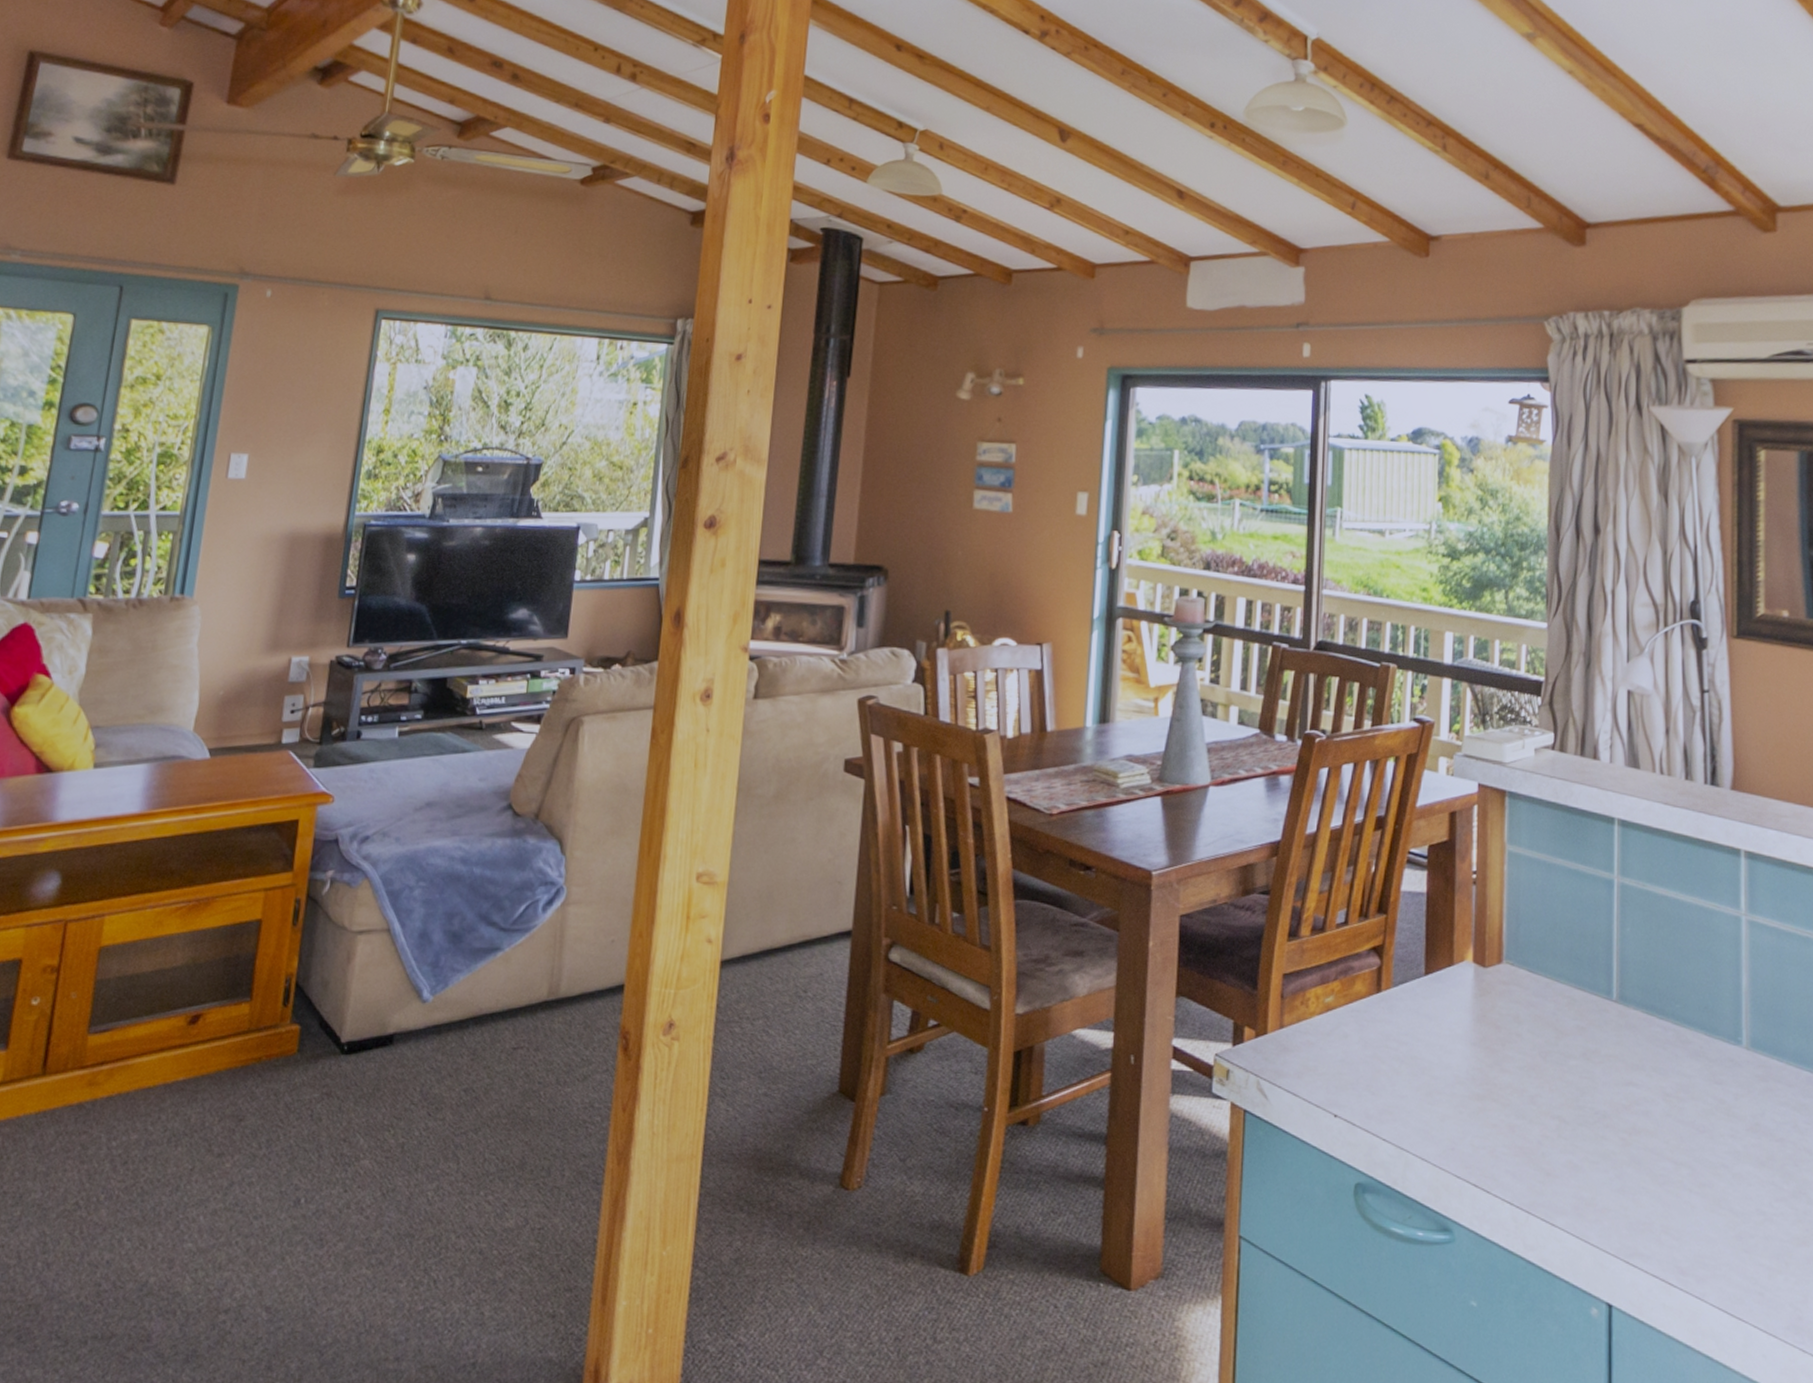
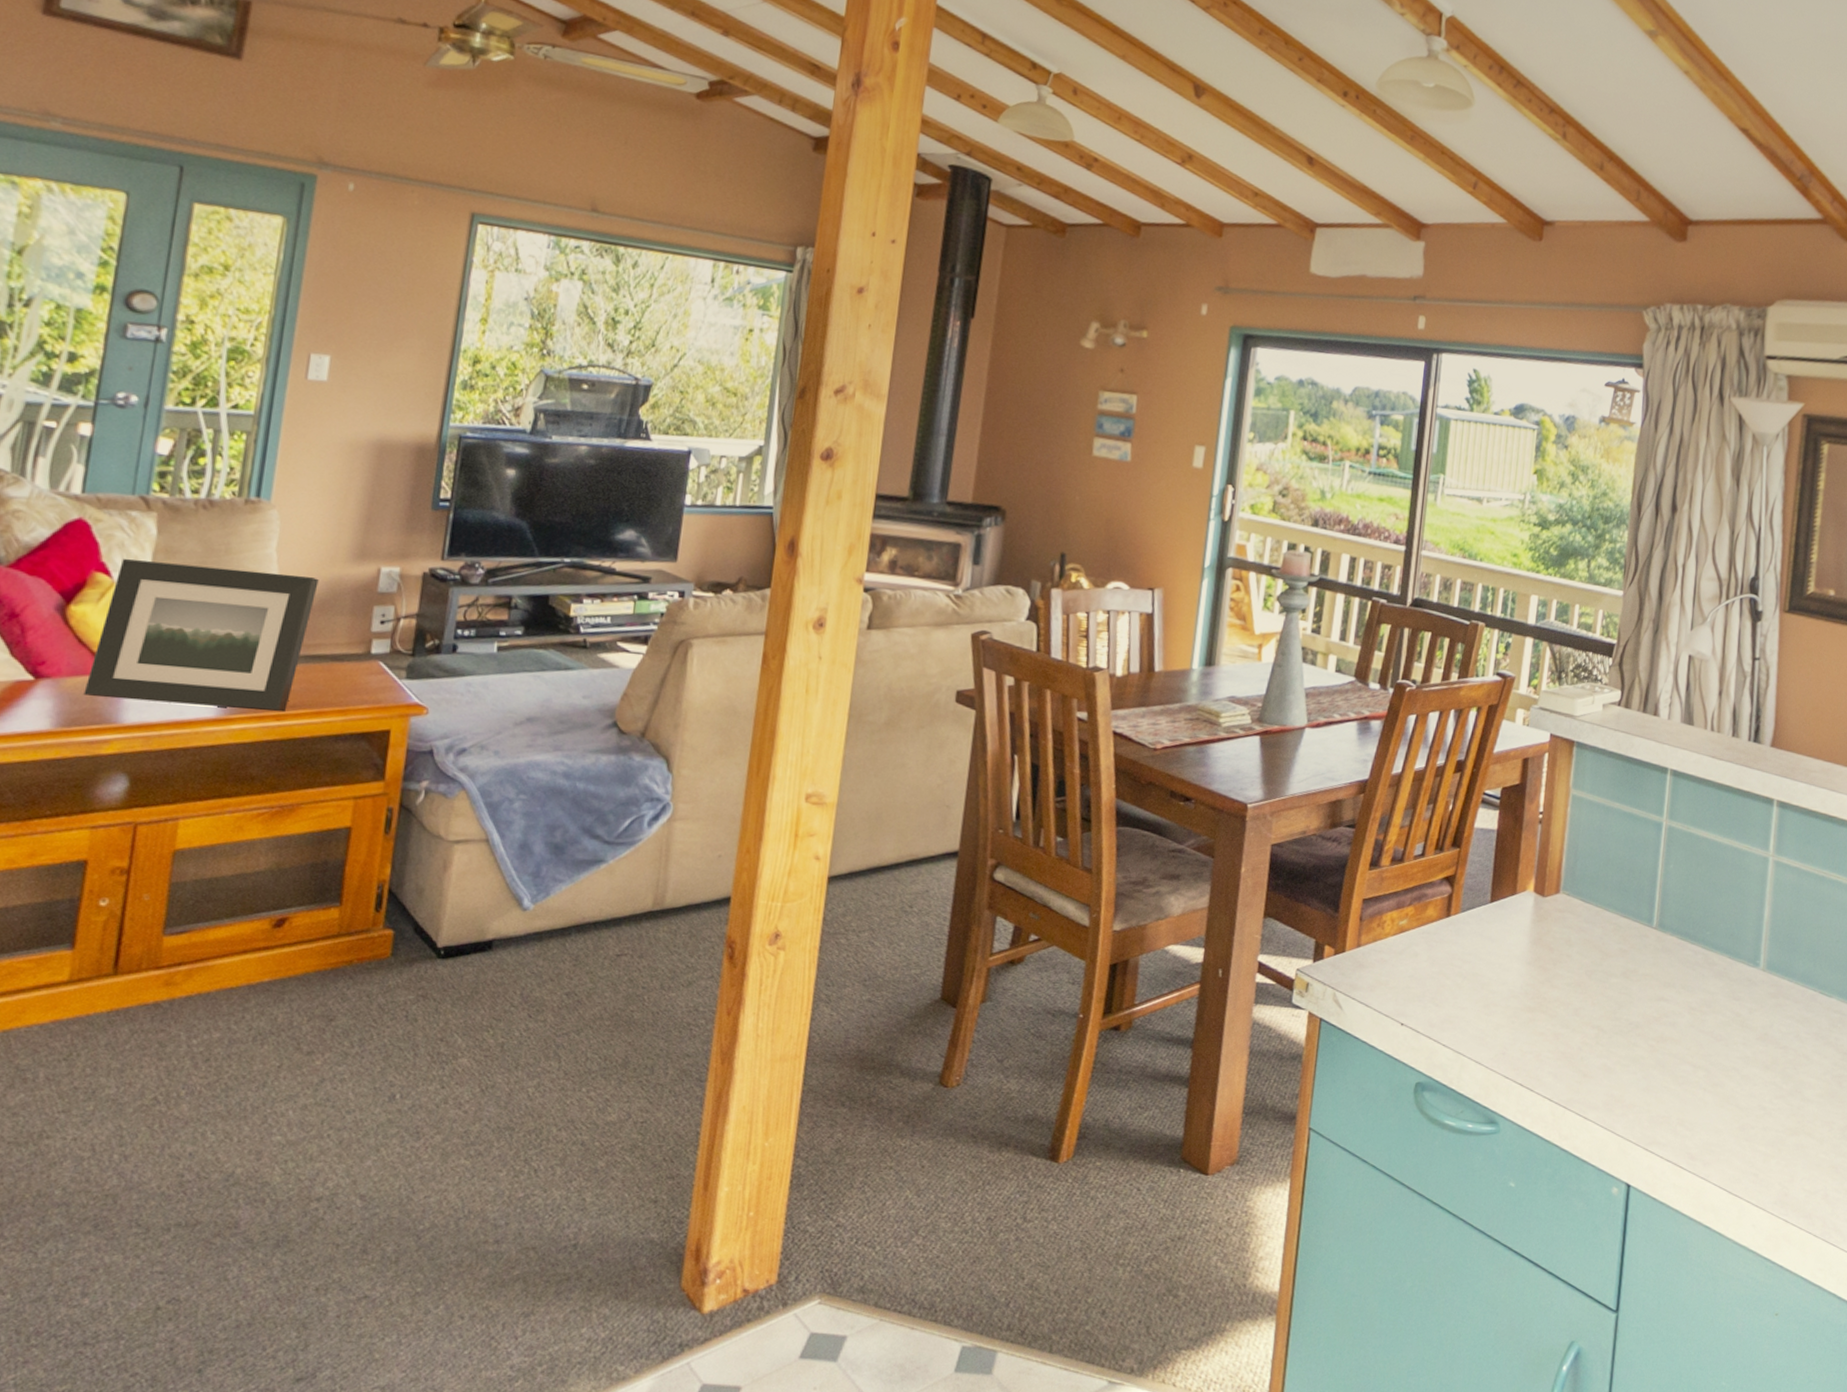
picture frame: none [23,659,235,805] -> present [83,558,319,713]

